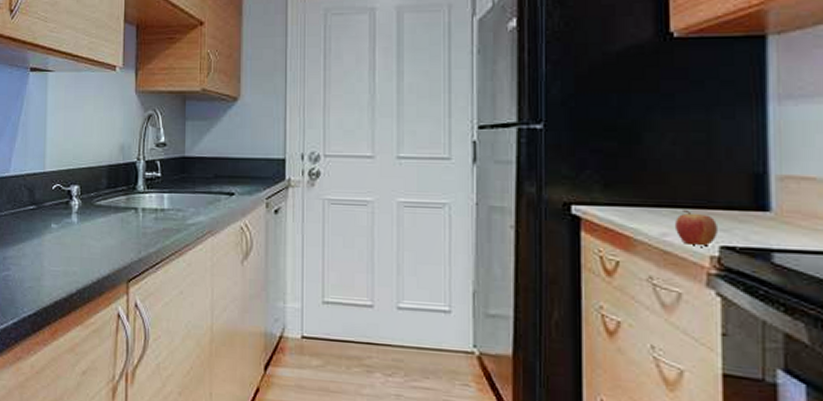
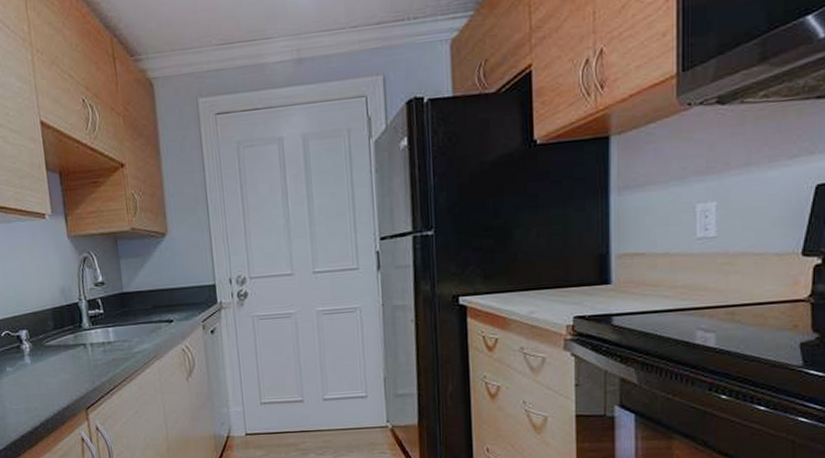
fruit: present [674,209,717,247] -> none [539,290,572,319]

